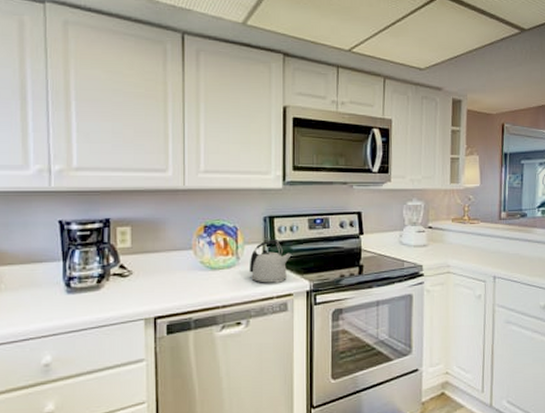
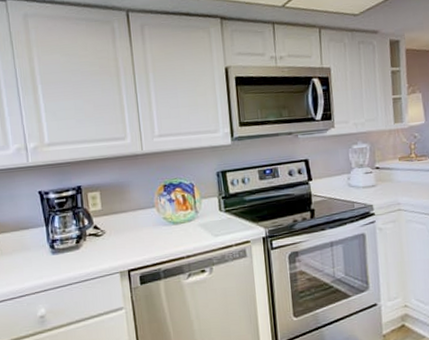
kettle: present [250,240,292,283] -> none [207,192,246,233]

